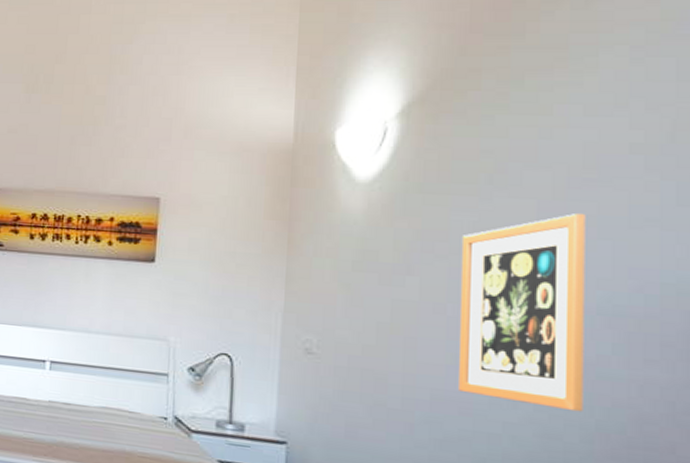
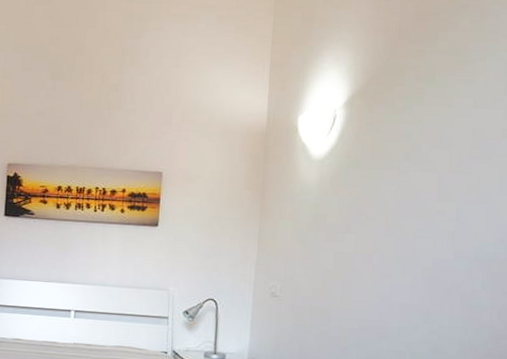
wall art: present [459,214,586,412] -> none [379,184,471,333]

